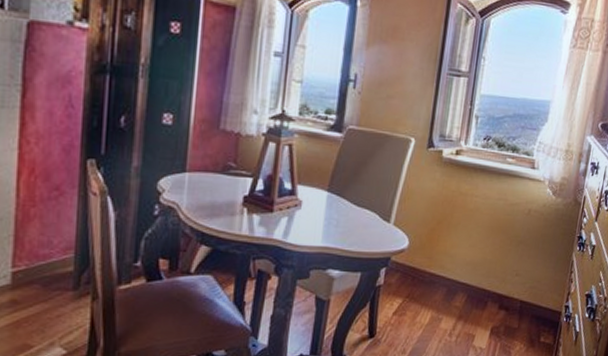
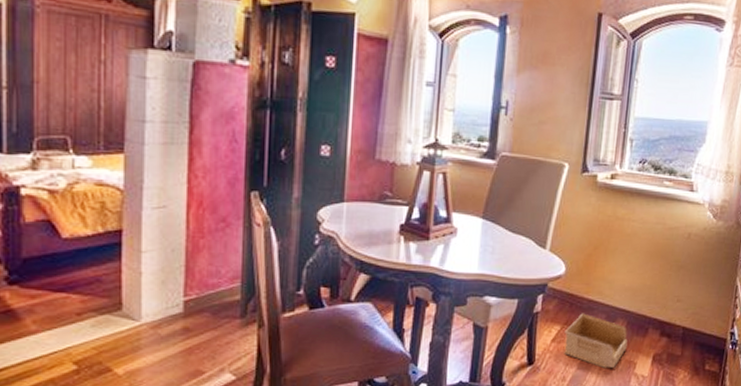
storage bin: none [405,286,467,342] -> present [564,313,628,369]

